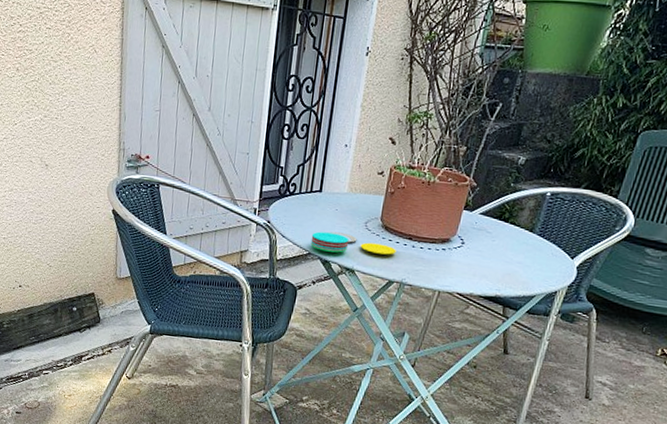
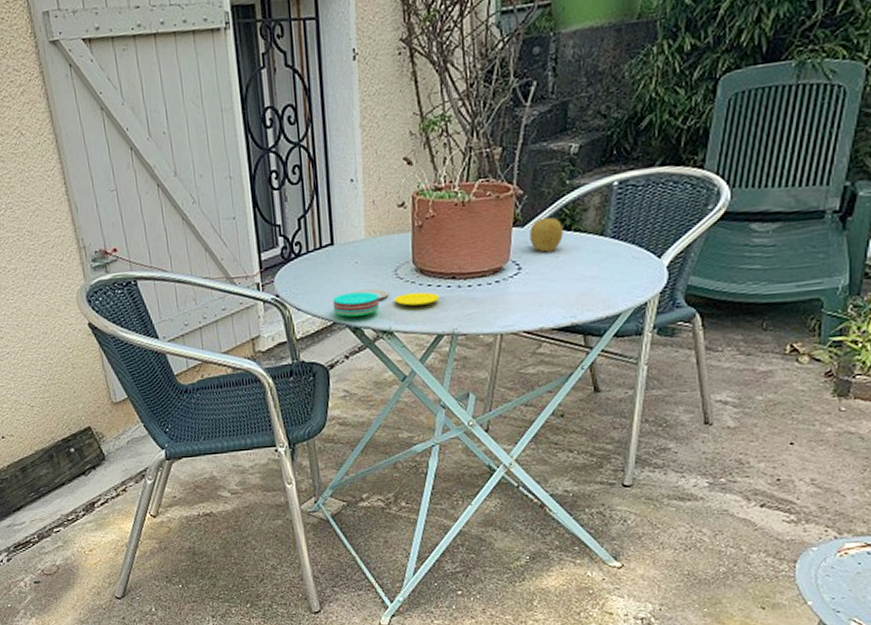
fruit: none [475,207,503,236] -> present [530,217,563,253]

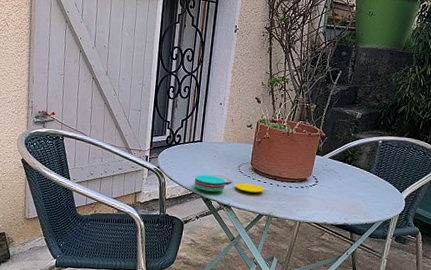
fruit: present [530,217,563,253] -> none [326,153,346,175]

